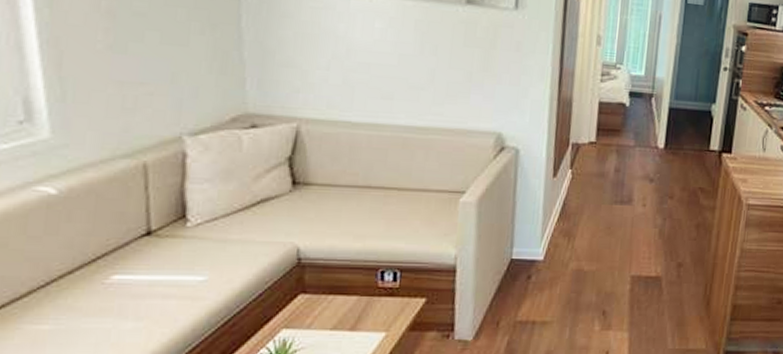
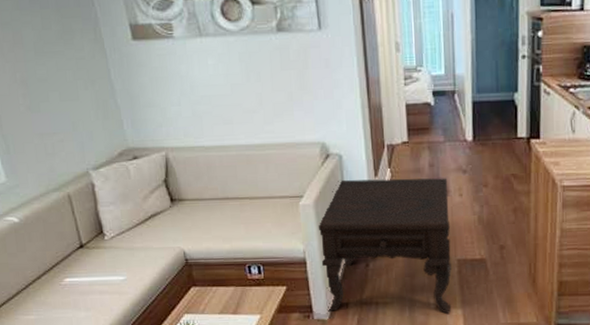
side table: none [472,177,633,338] -> present [318,178,452,315]

